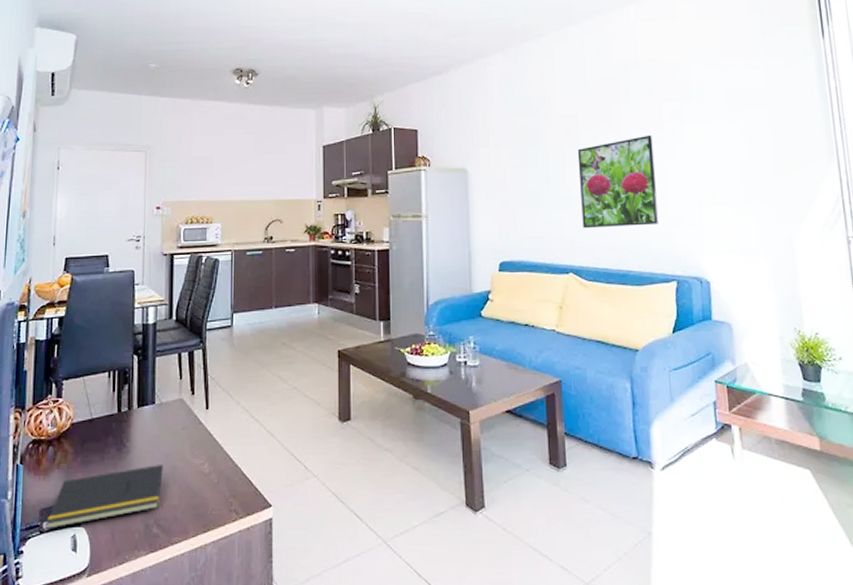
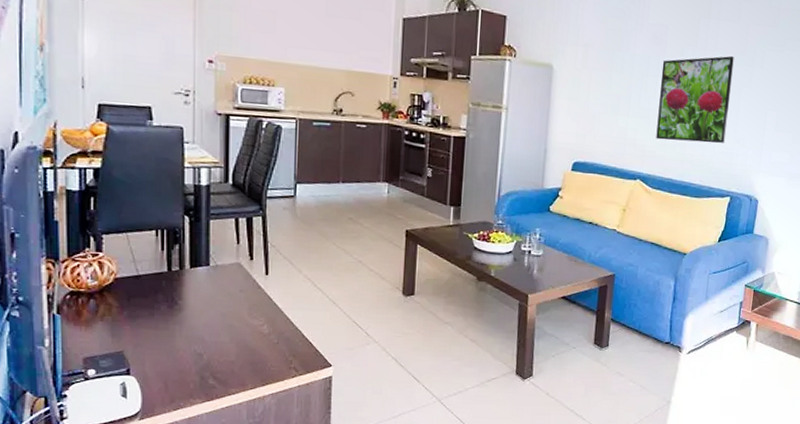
notepad: present [46,465,163,529] -> none [91,323,219,377]

